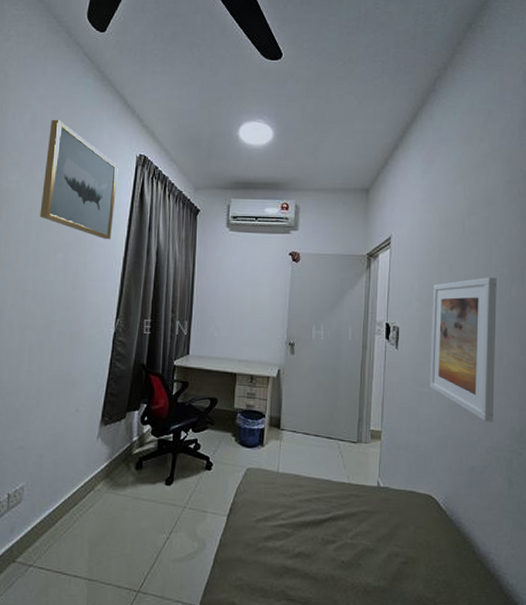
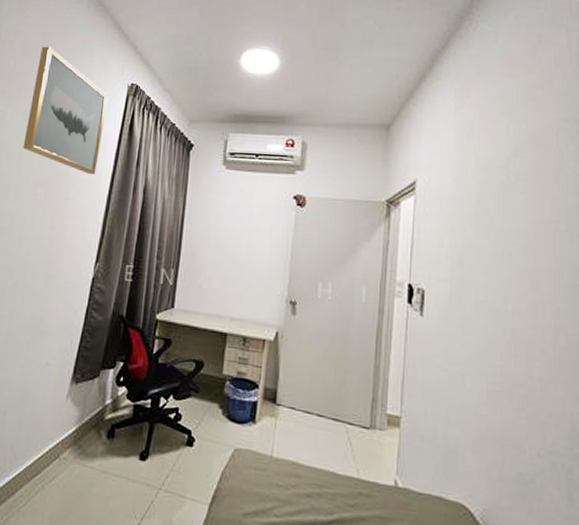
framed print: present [429,277,497,422] -> none [463,234,550,417]

